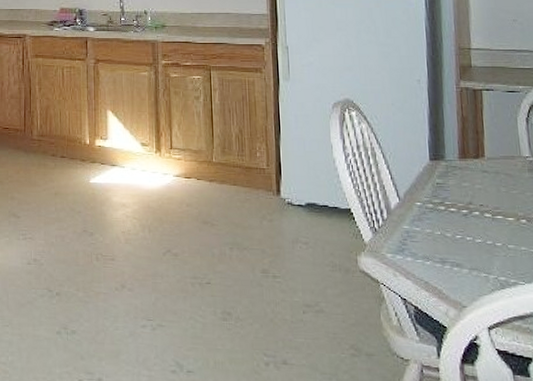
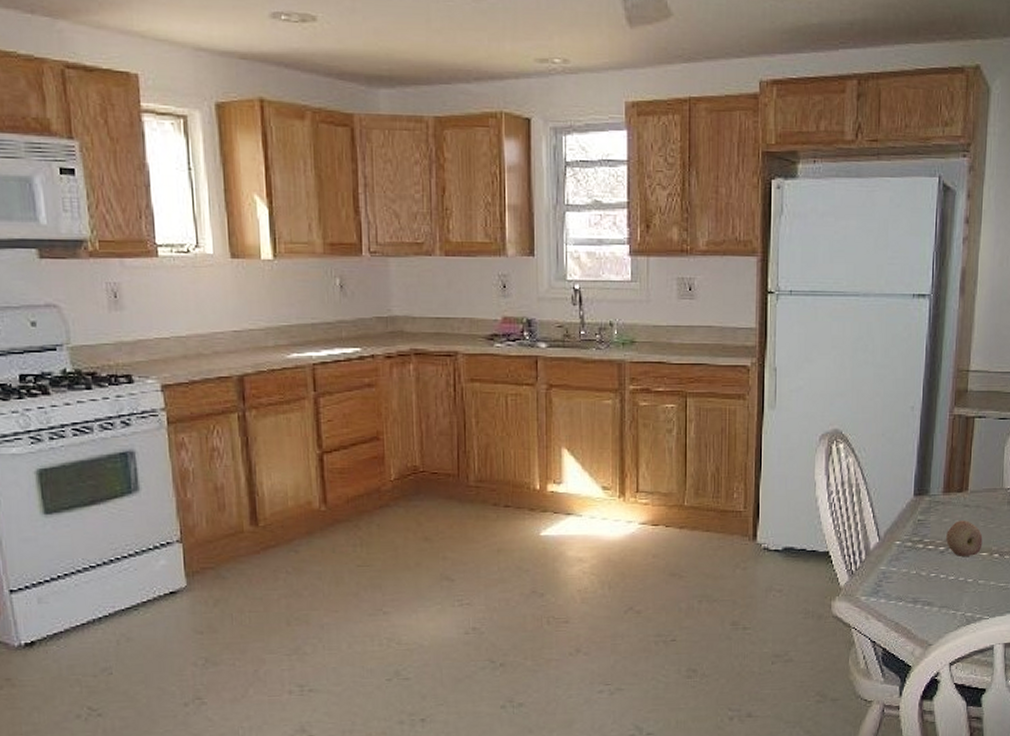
fruit: none [467,185,507,221] -> present [946,520,983,558]

